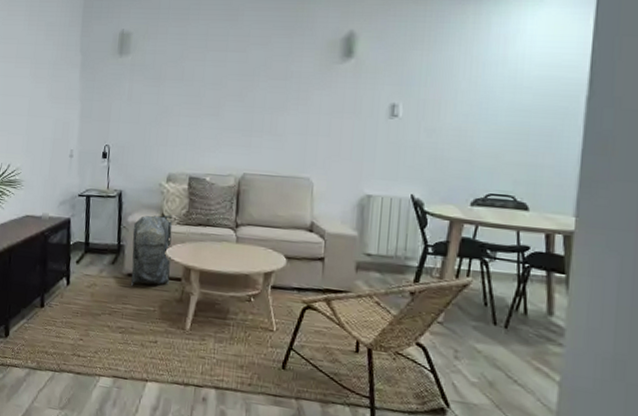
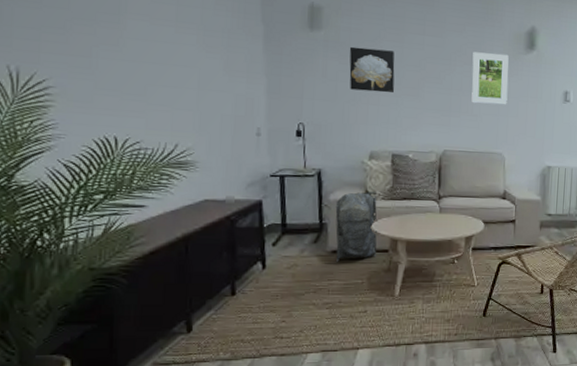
wall art: none [152,68,196,113] -> present [349,46,395,93]
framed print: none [275,65,321,123] -> present [471,51,509,105]

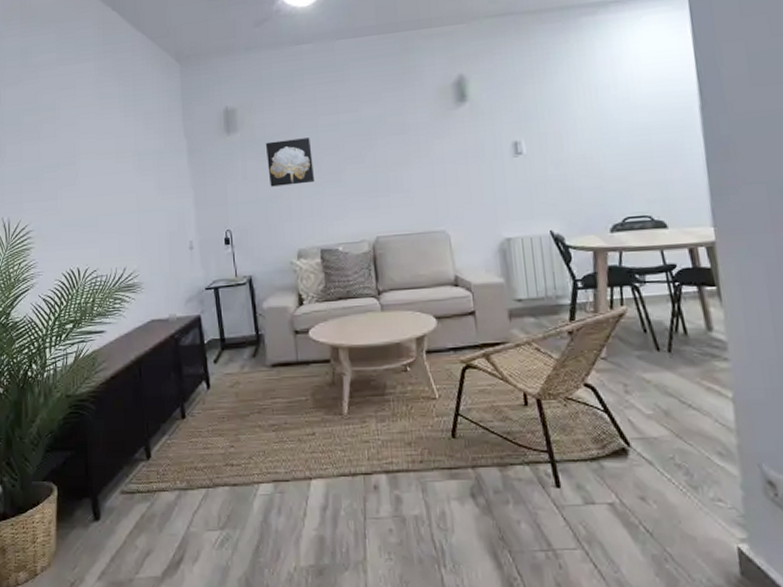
buddha head: present [335,192,378,263] -> none [269,294,318,378]
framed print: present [471,51,509,105] -> none [394,113,443,178]

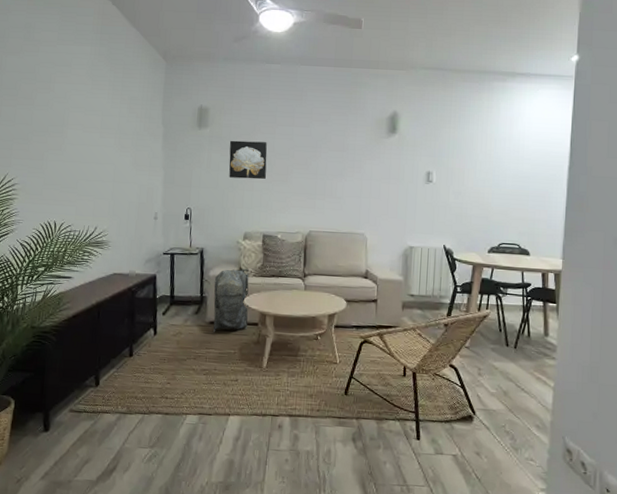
buddha head: none [269,294,318,378] -> present [213,269,250,333]

